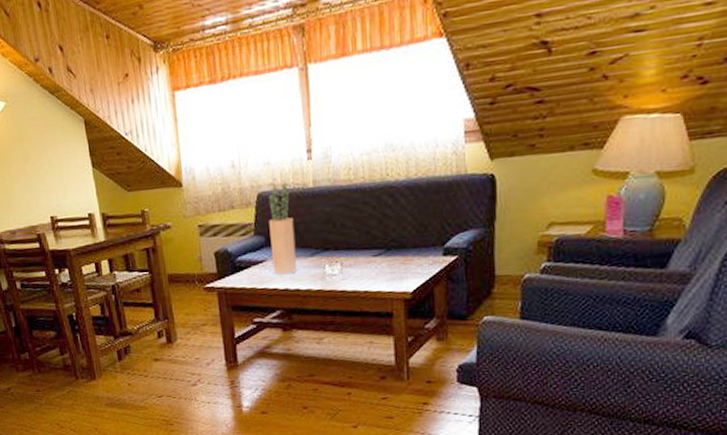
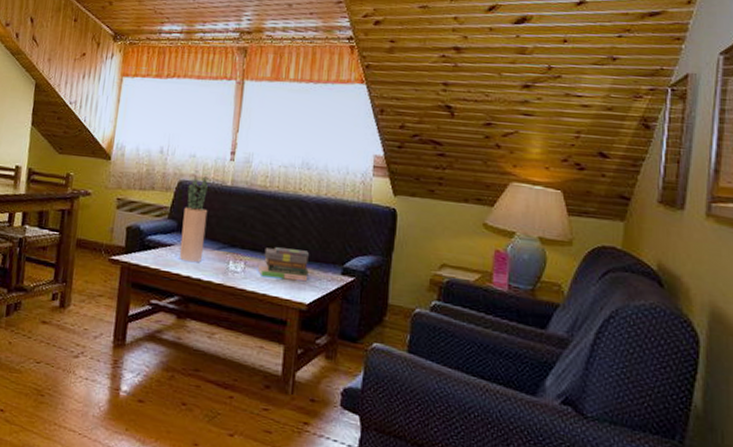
books: none [356,238,409,274] -> present [258,247,310,282]

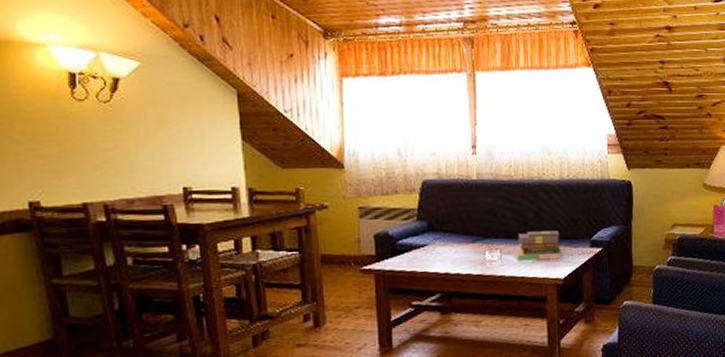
vase: present [179,174,209,263] -> none [432,171,459,260]

